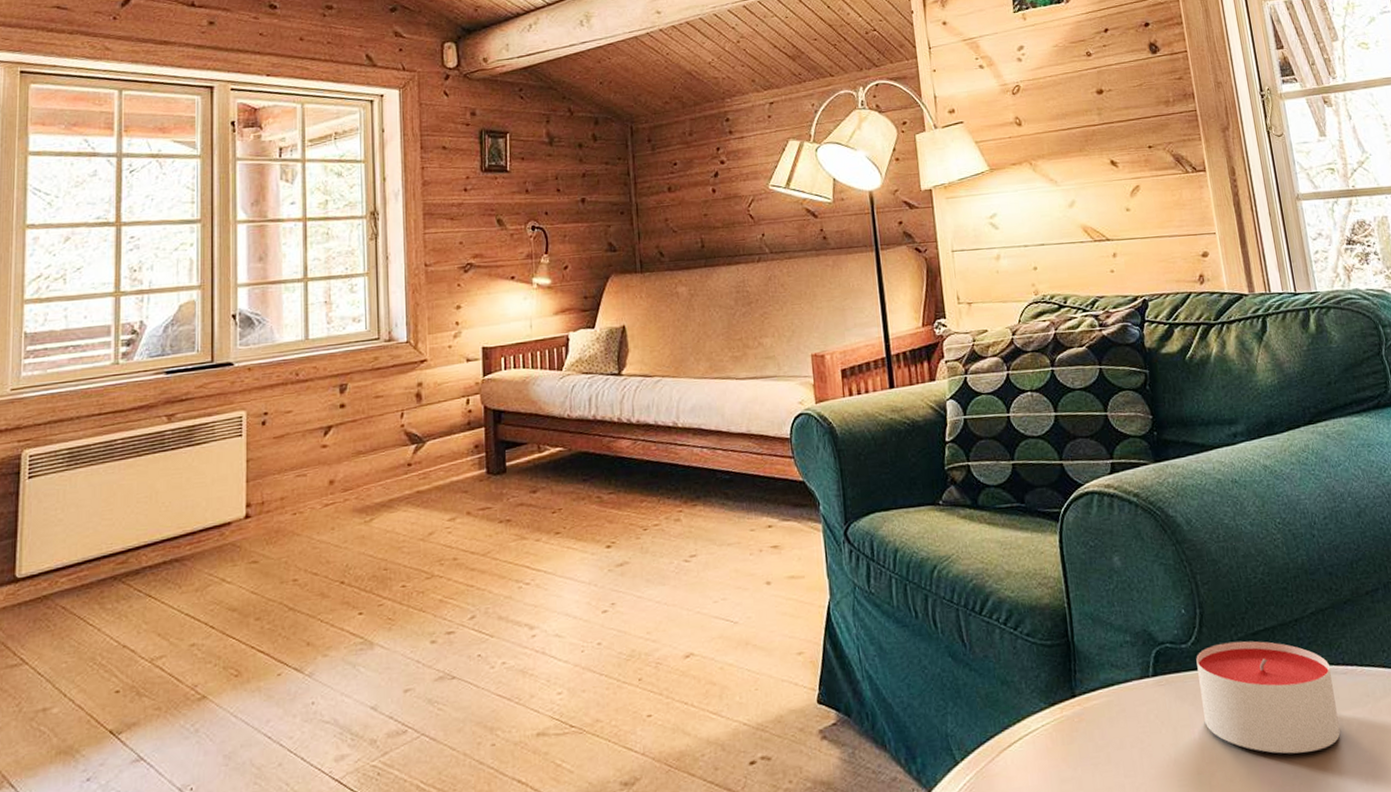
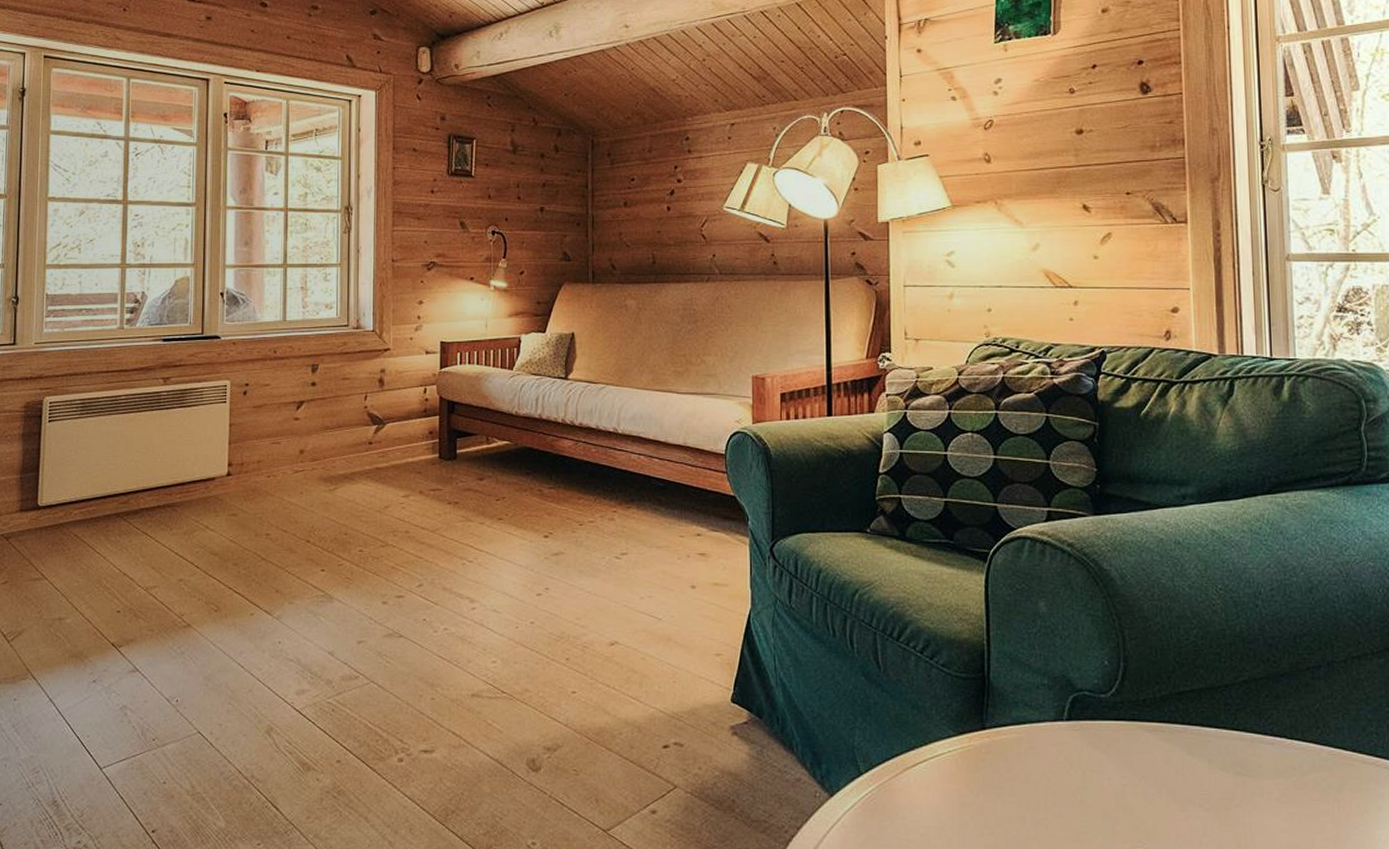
candle: present [1196,640,1341,754] -> none [1114,698,1259,813]

